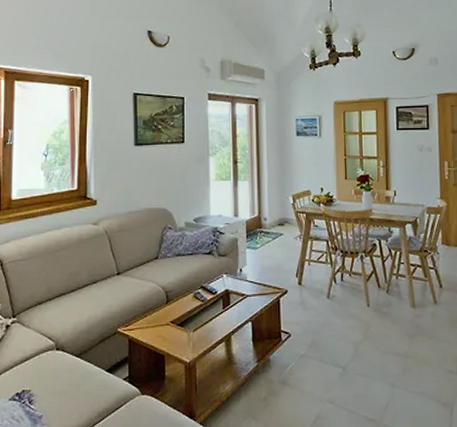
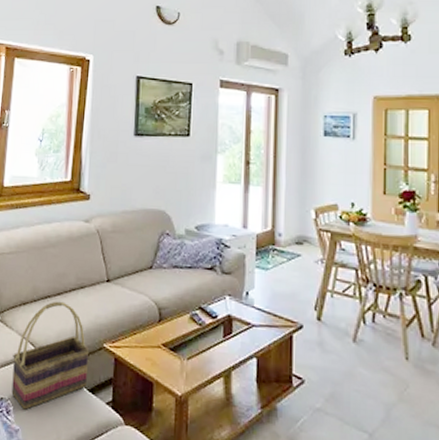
woven basket: none [32,297,105,397] -> present [11,301,90,410]

